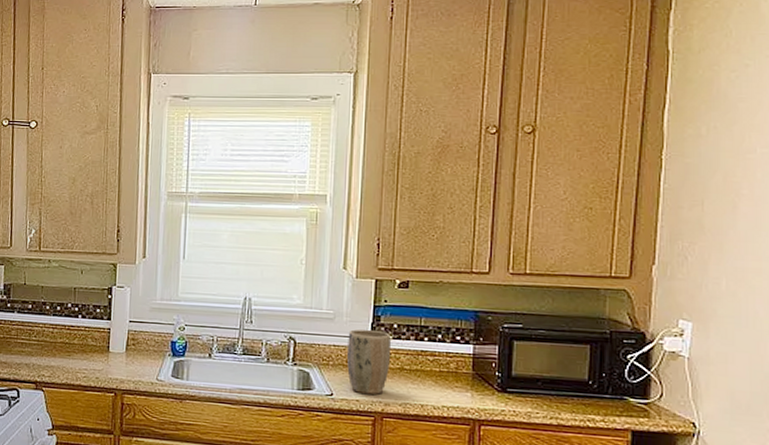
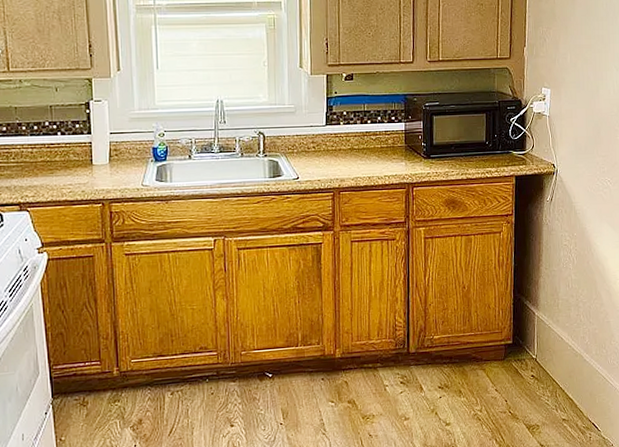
plant pot: present [347,329,391,395] -> none [308,118,343,174]

